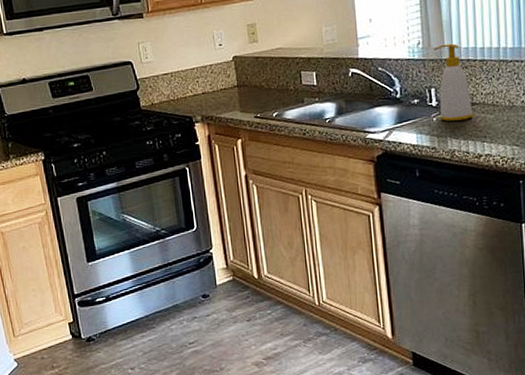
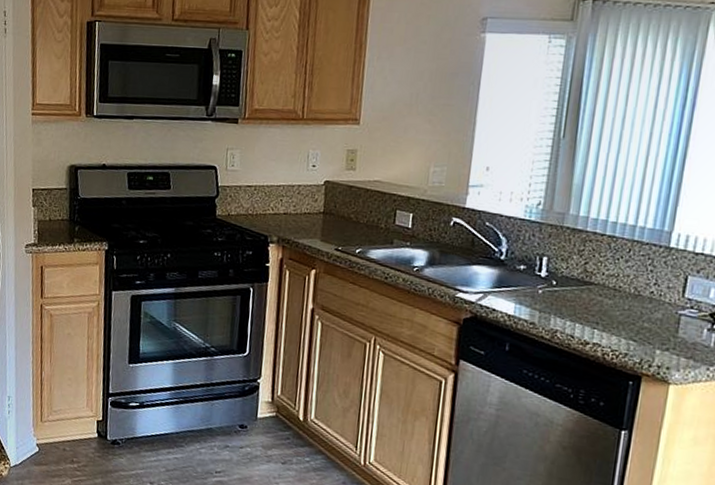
soap bottle: present [434,43,474,121] -> none [547,210,590,300]

